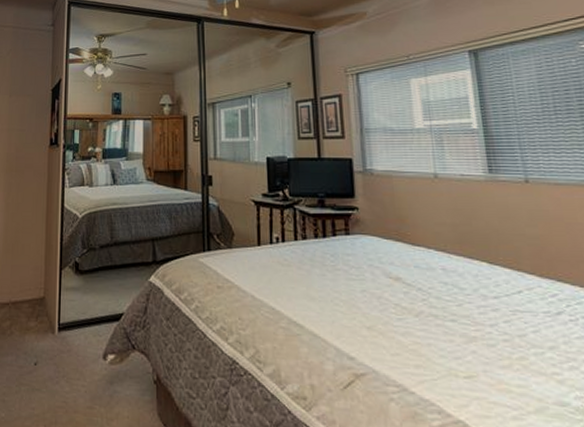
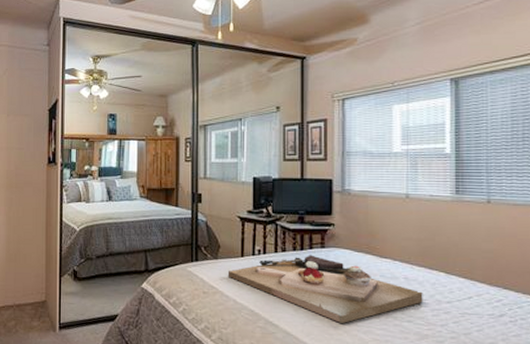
decorative tray: none [243,242,466,323] -> present [227,254,423,323]

